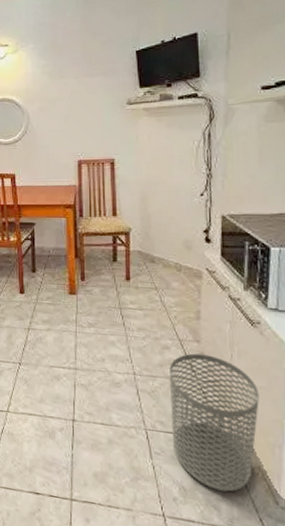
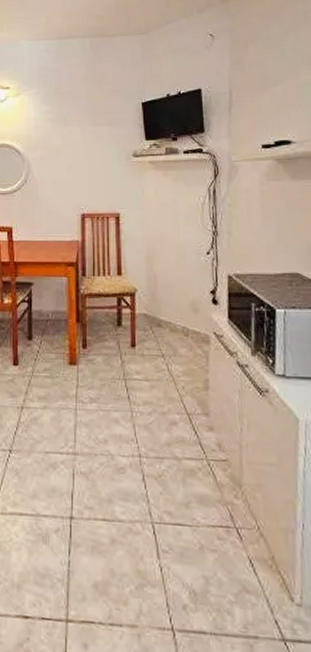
waste bin: present [169,353,259,492] -> none [177,428,271,592]

